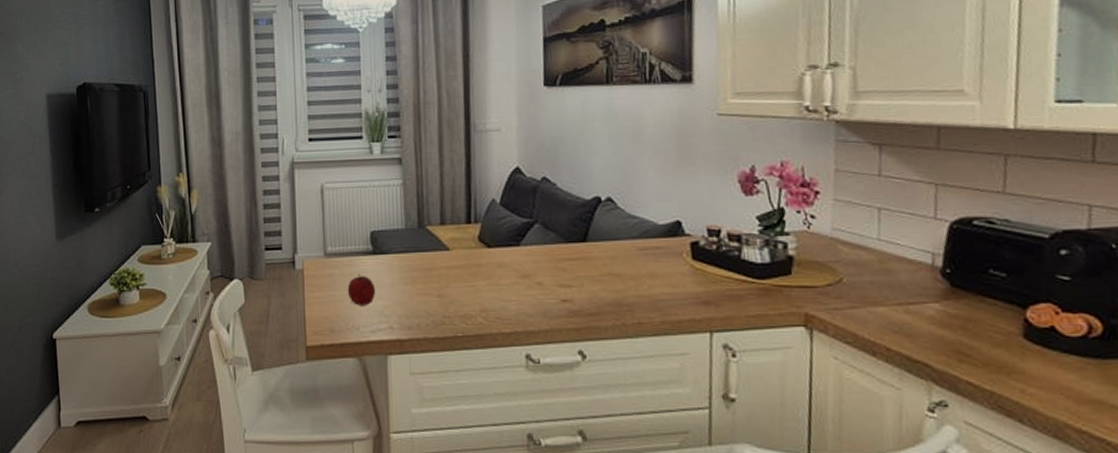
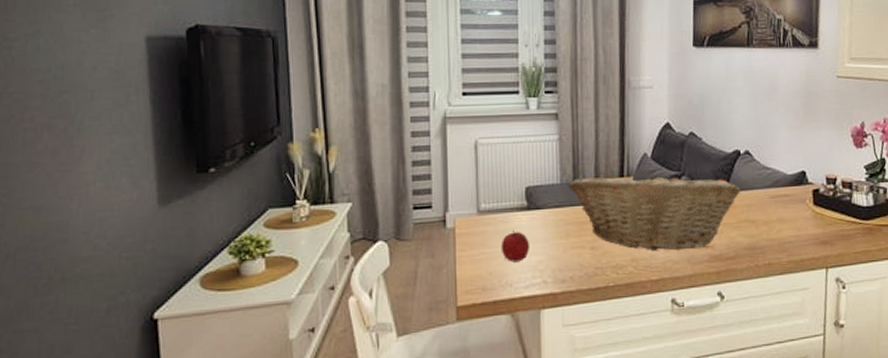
fruit basket: none [413,216,603,303] -> present [568,170,741,250]

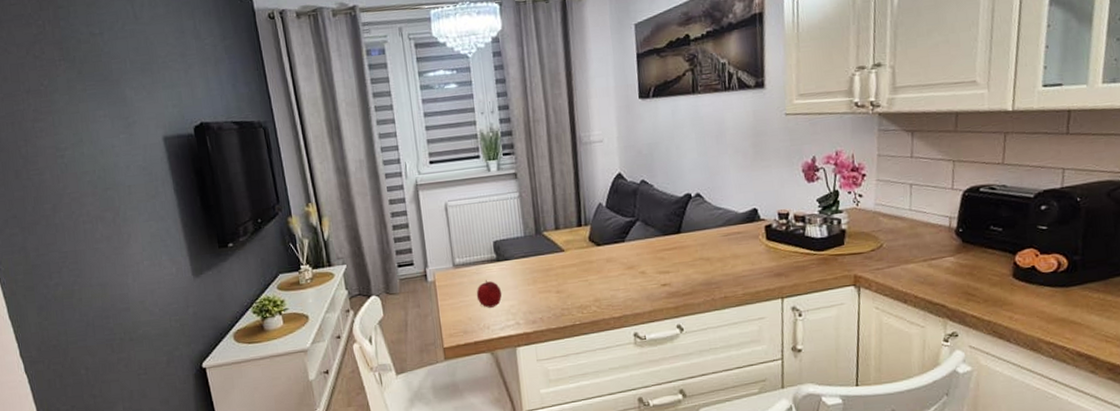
fruit basket: present [568,170,741,250] -> none [531,218,694,291]

